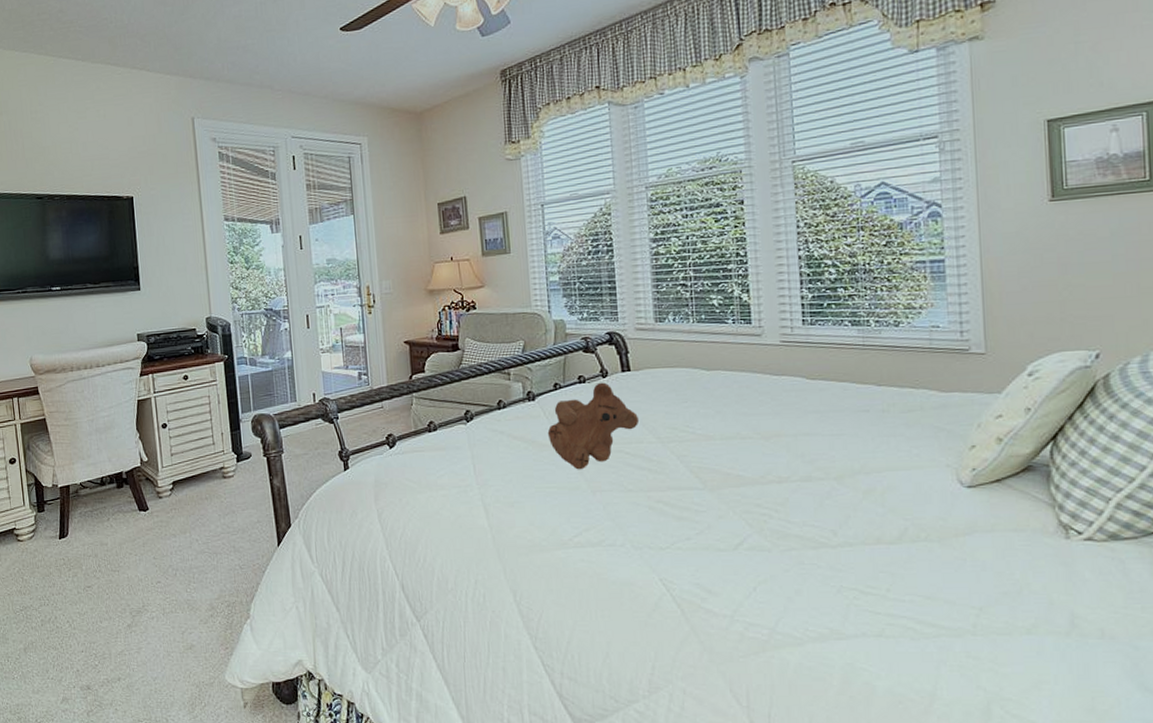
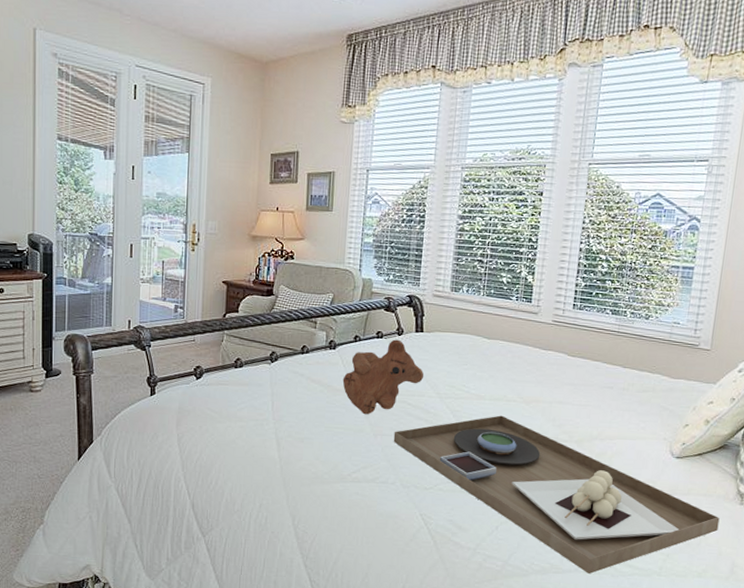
platter: none [614,456,1042,638] -> present [393,415,720,574]

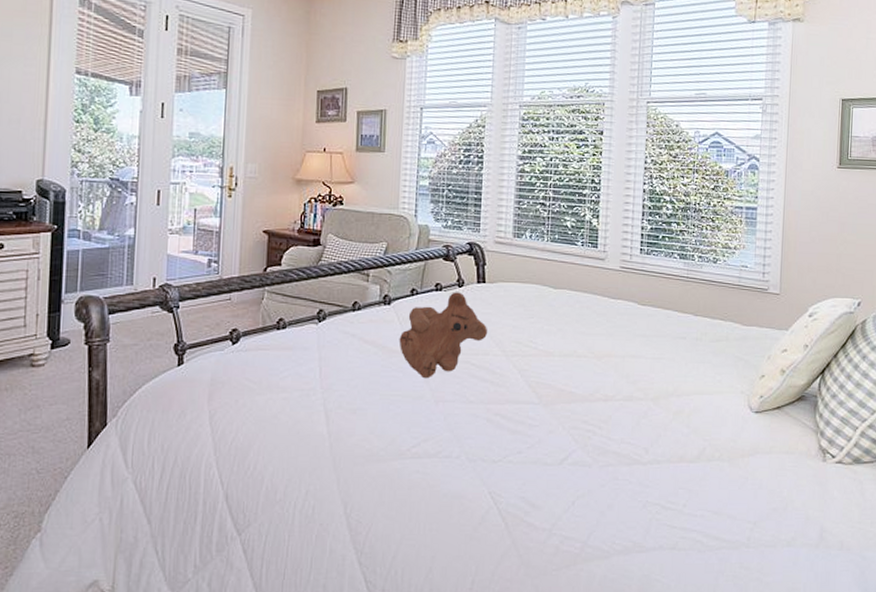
platter: present [393,415,720,574] -> none [456,373,804,550]

